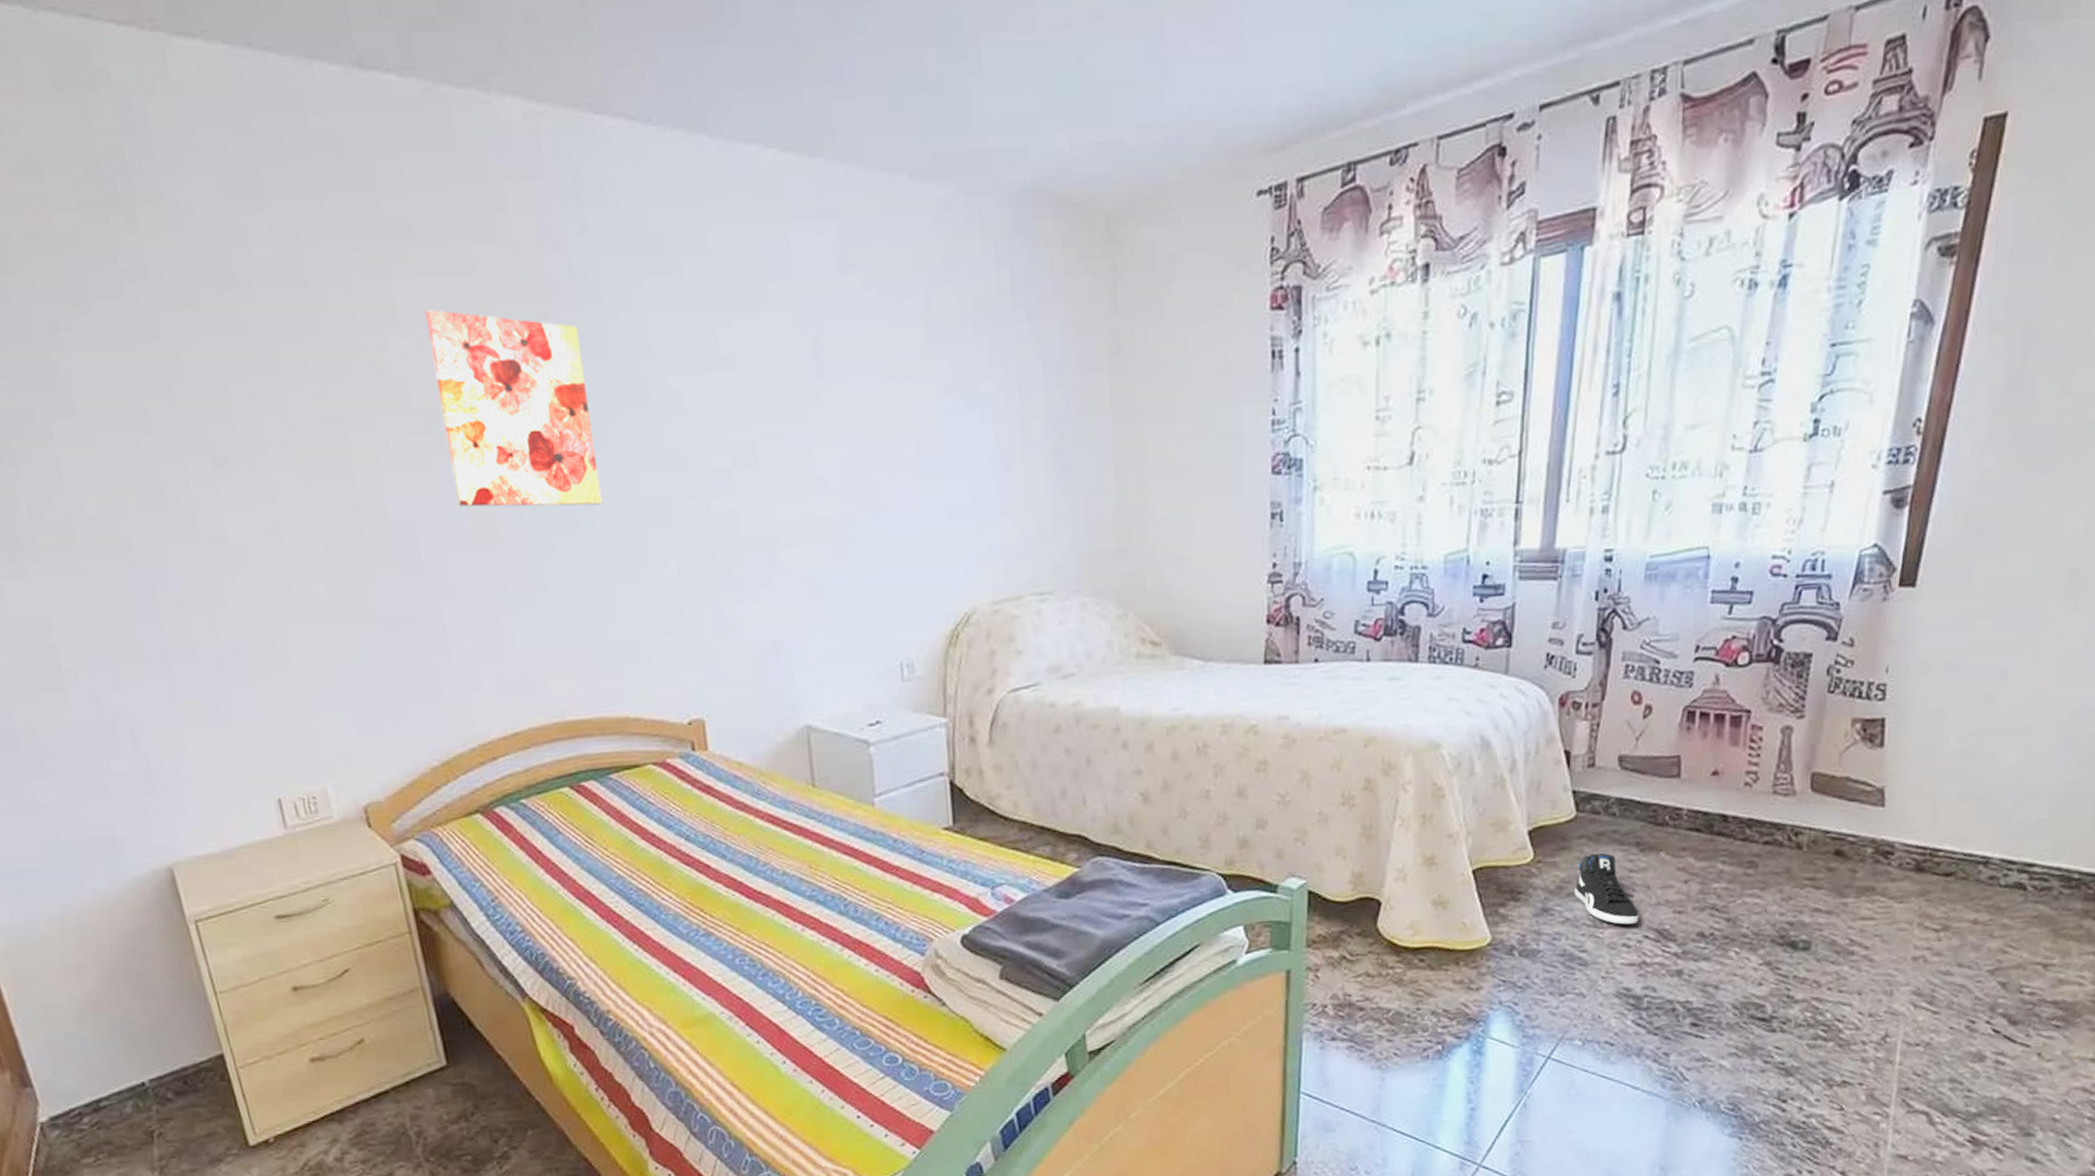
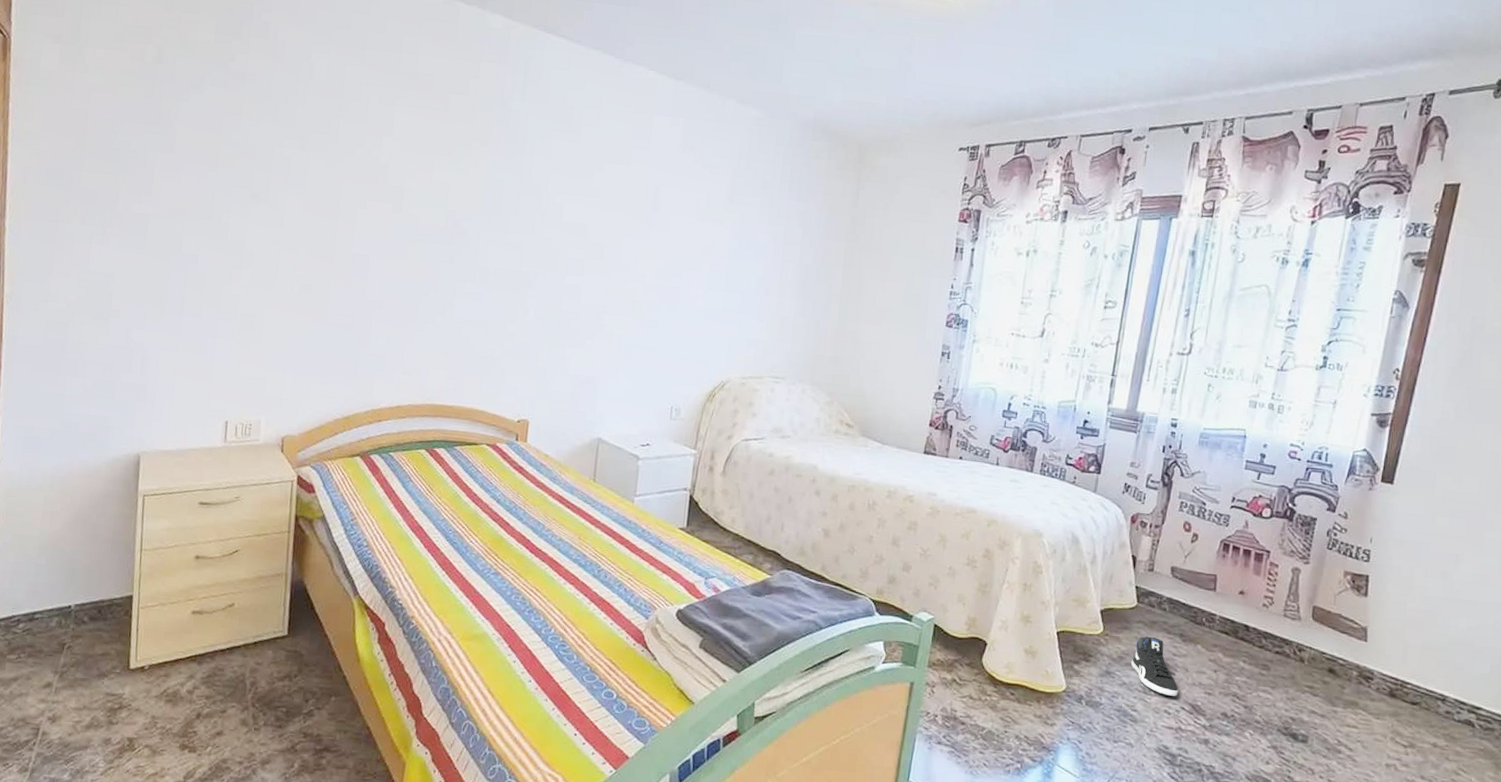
wall art: present [424,309,602,507] -> none [400,128,505,266]

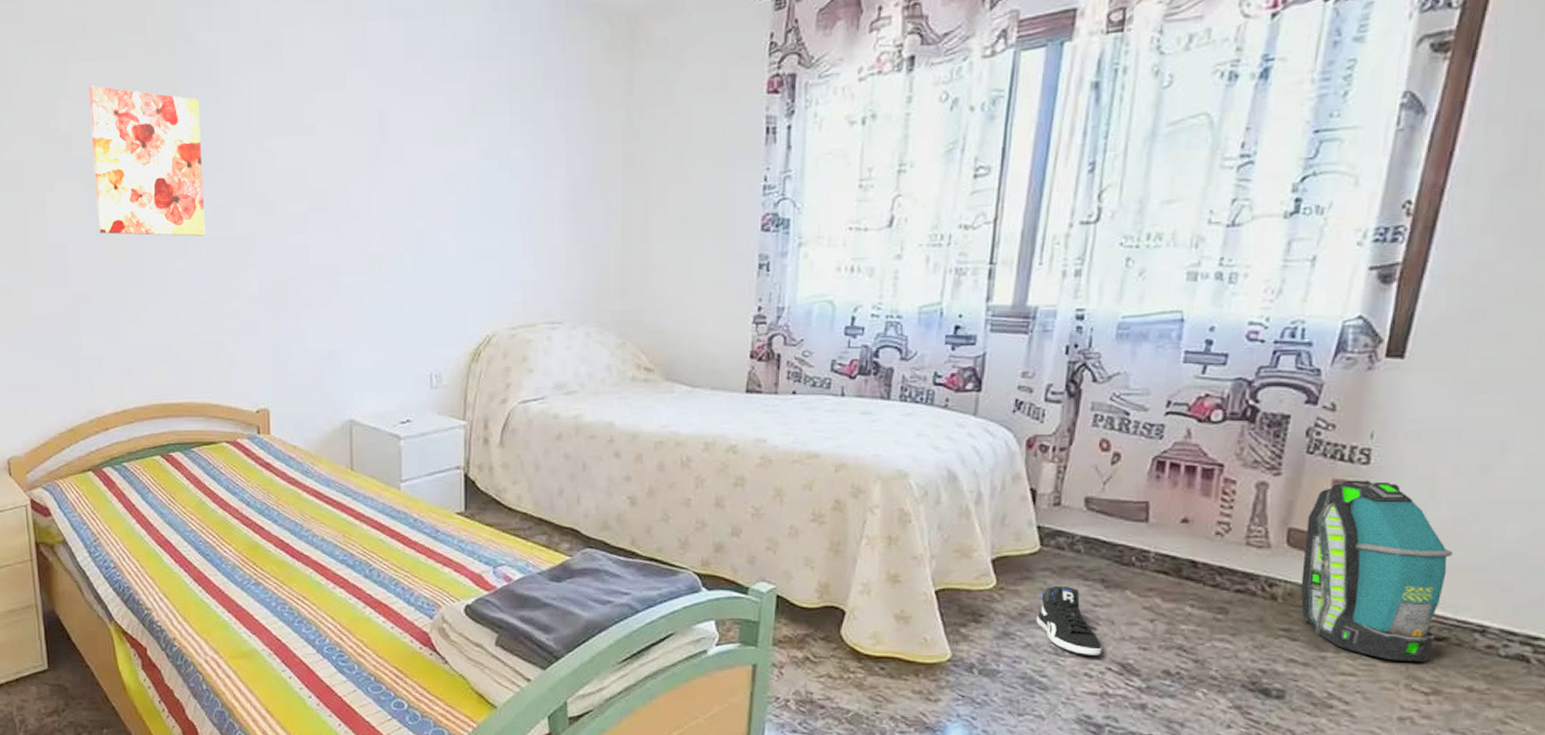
wall art: none [400,128,505,266] -> present [88,85,206,237]
backpack: none [1321,574,1424,720] -> present [1300,481,1454,661]

